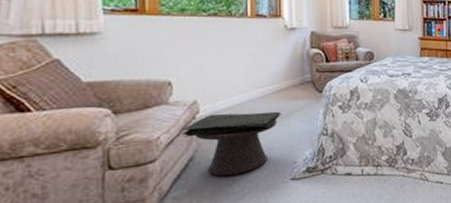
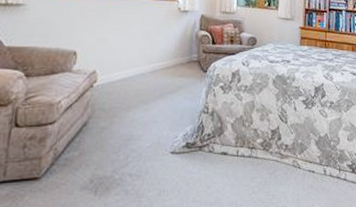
side table: present [181,111,282,177] -> none [80,84,169,143]

